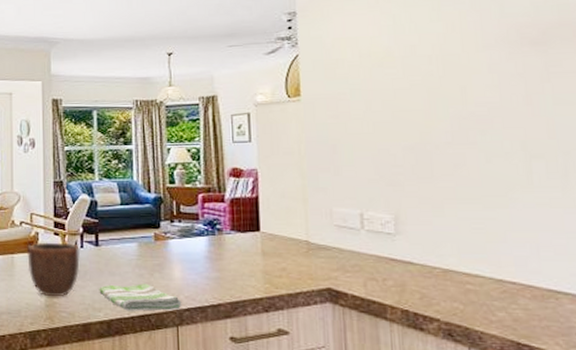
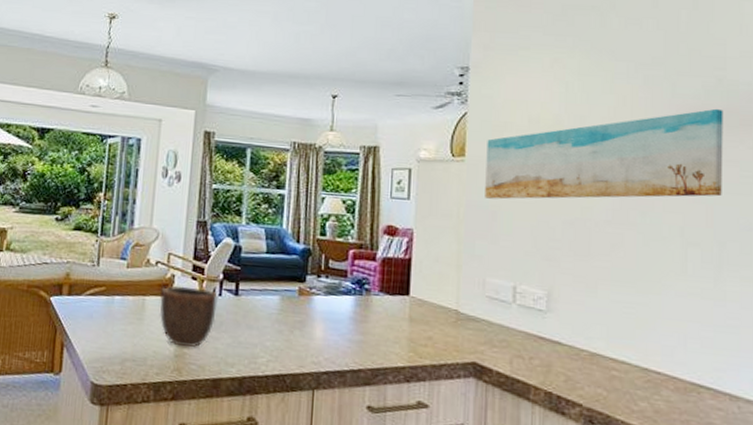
dish towel: present [99,284,182,311] -> none [233,339,321,372]
wall art: none [320,23,562,133] -> present [485,108,723,200]

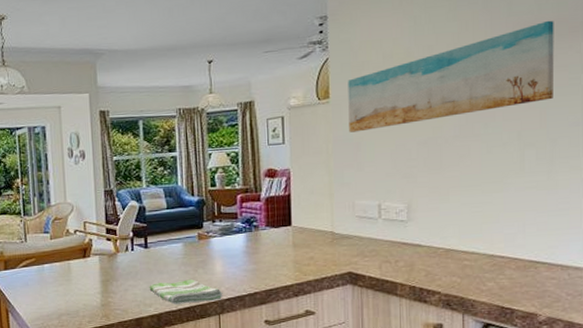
bowl: present [160,285,218,347] -> none [82,247,131,297]
dish towel: none [233,339,321,372] -> present [149,279,223,305]

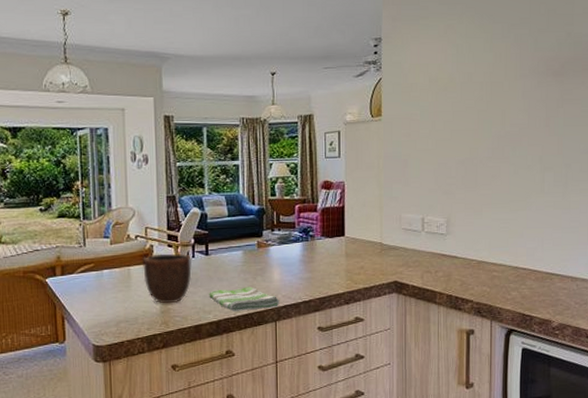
bowl: none [82,247,131,297] -> present [143,253,192,304]
wall art: present [348,20,555,133] -> none [398,57,571,150]

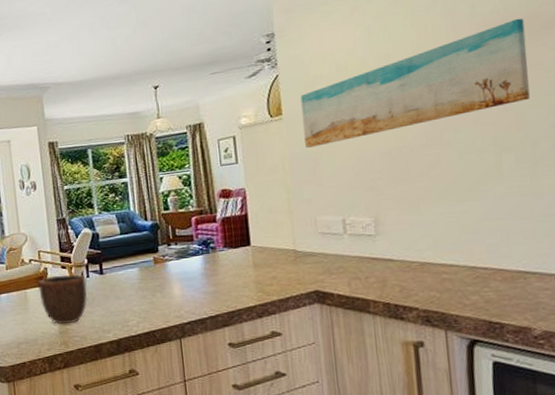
dish towel: present [209,286,280,312] -> none [106,304,183,330]
wall art: none [398,57,571,150] -> present [300,18,530,148]

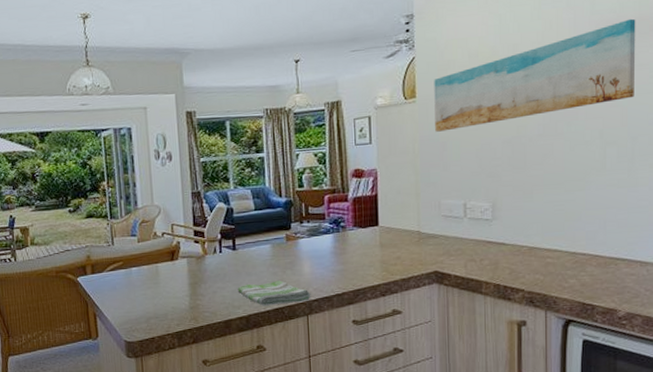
bowl: present [38,274,87,324] -> none [170,249,219,300]
dish towel: none [106,304,183,330] -> present [237,280,311,306]

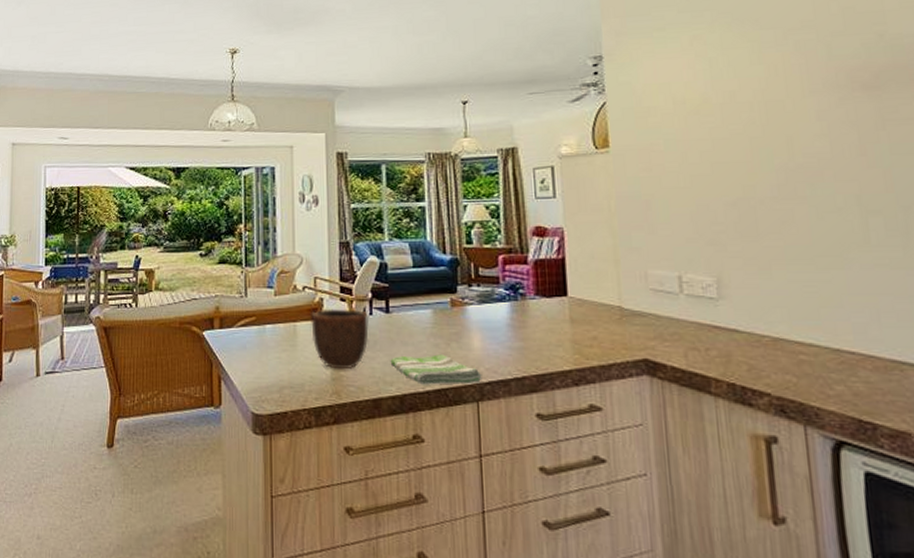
bowl: none [170,249,219,300] -> present [311,309,369,370]
wall art: present [434,18,636,132] -> none [631,65,899,188]

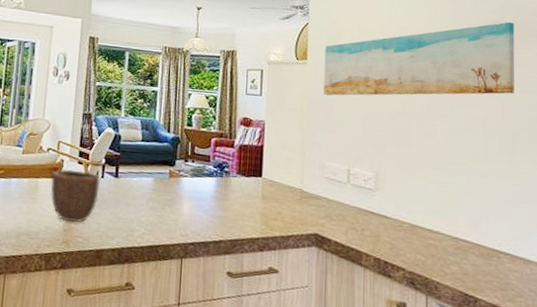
dish towel: present [390,354,482,385] -> none [114,215,188,243]
wall art: none [631,65,899,188] -> present [324,22,515,96]

